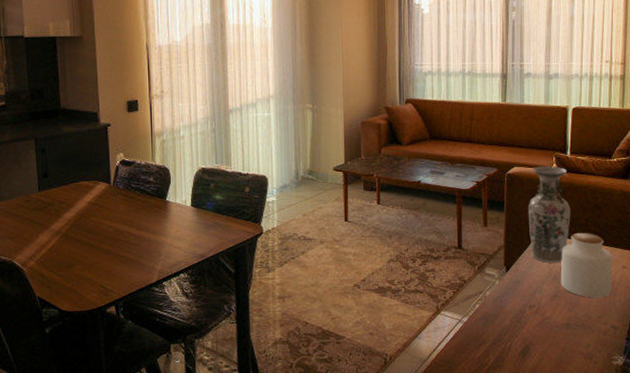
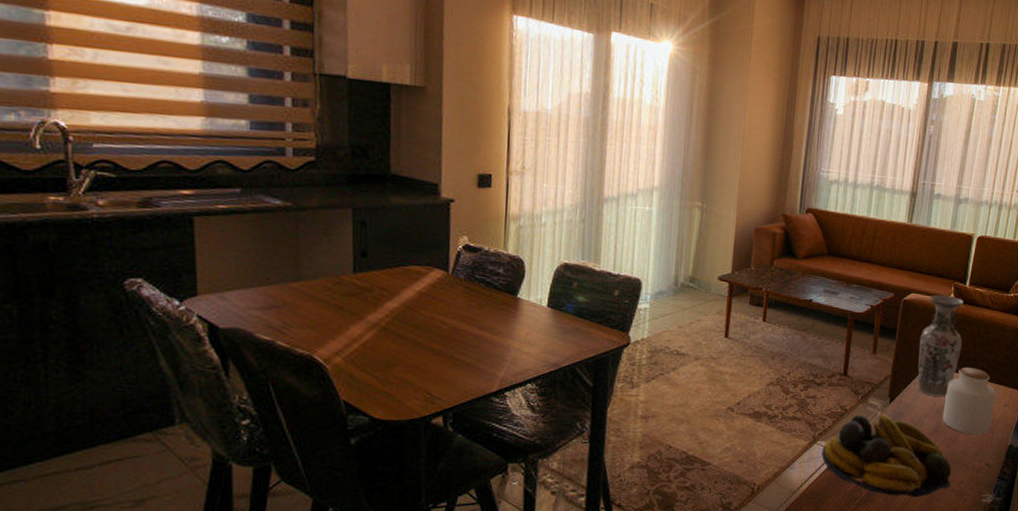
fruit bowl: none [446,282,579,363] -> present [821,414,951,498]

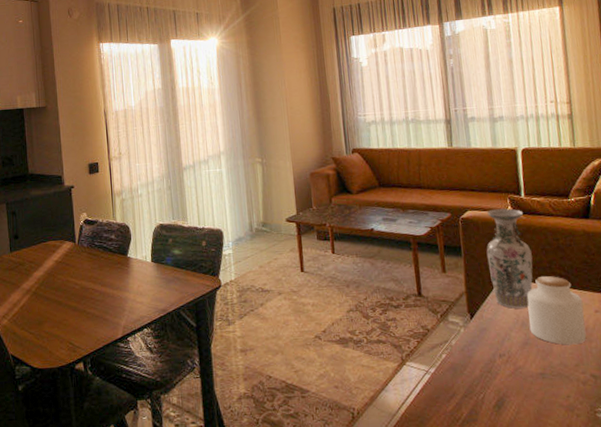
fruit bowl: present [821,414,951,498] -> none [412,330,558,416]

